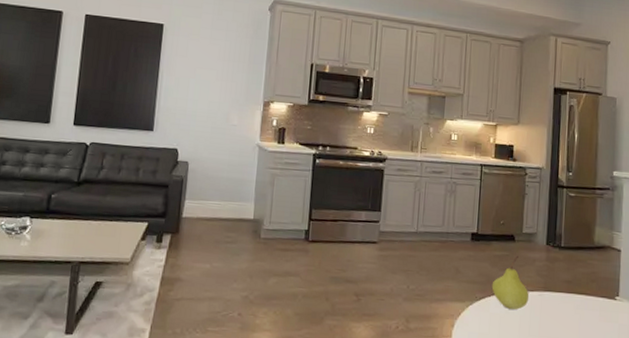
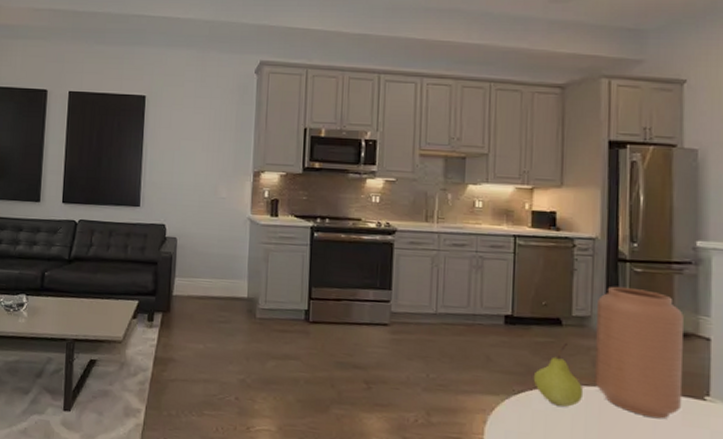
vase: none [538,207,603,317] -> present [594,286,684,419]

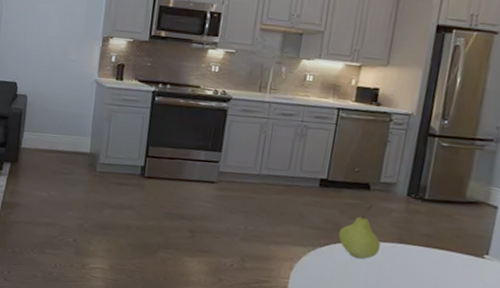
vase: present [594,286,684,419] -> none [391,157,478,272]

